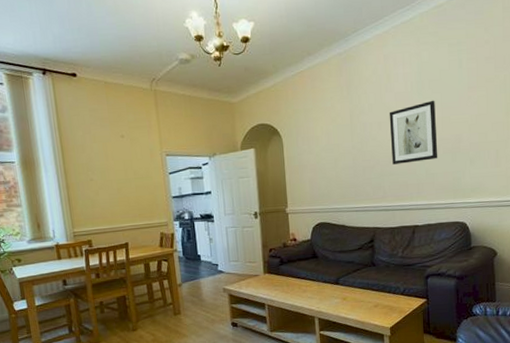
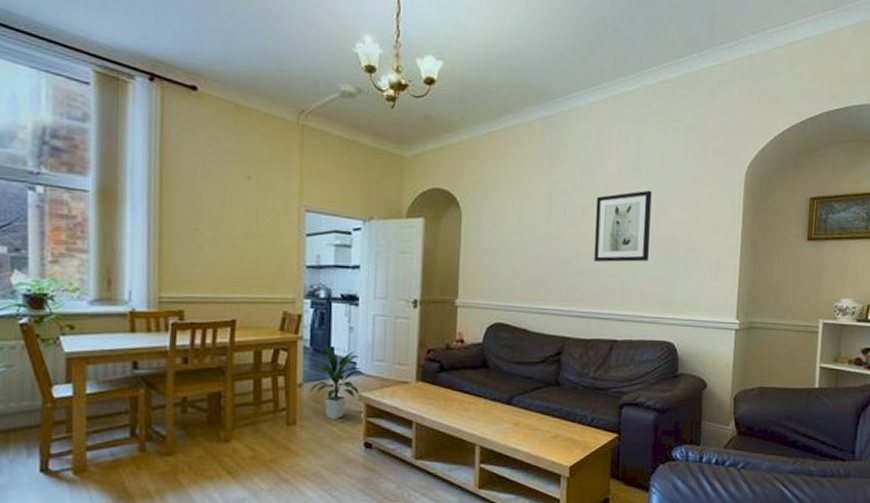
indoor plant: none [183,255,223,308] -> present [308,346,361,419]

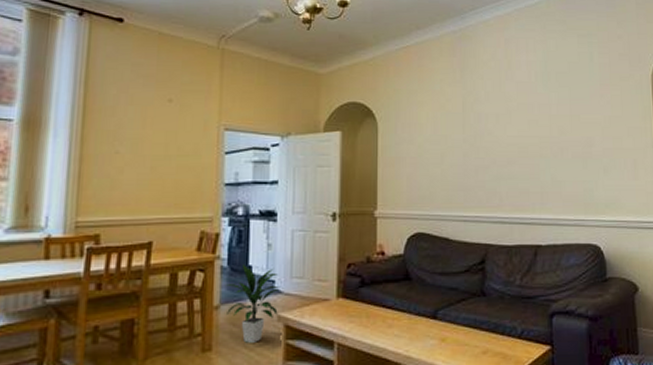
wall art: present [594,190,652,262] -> none [508,94,566,166]

